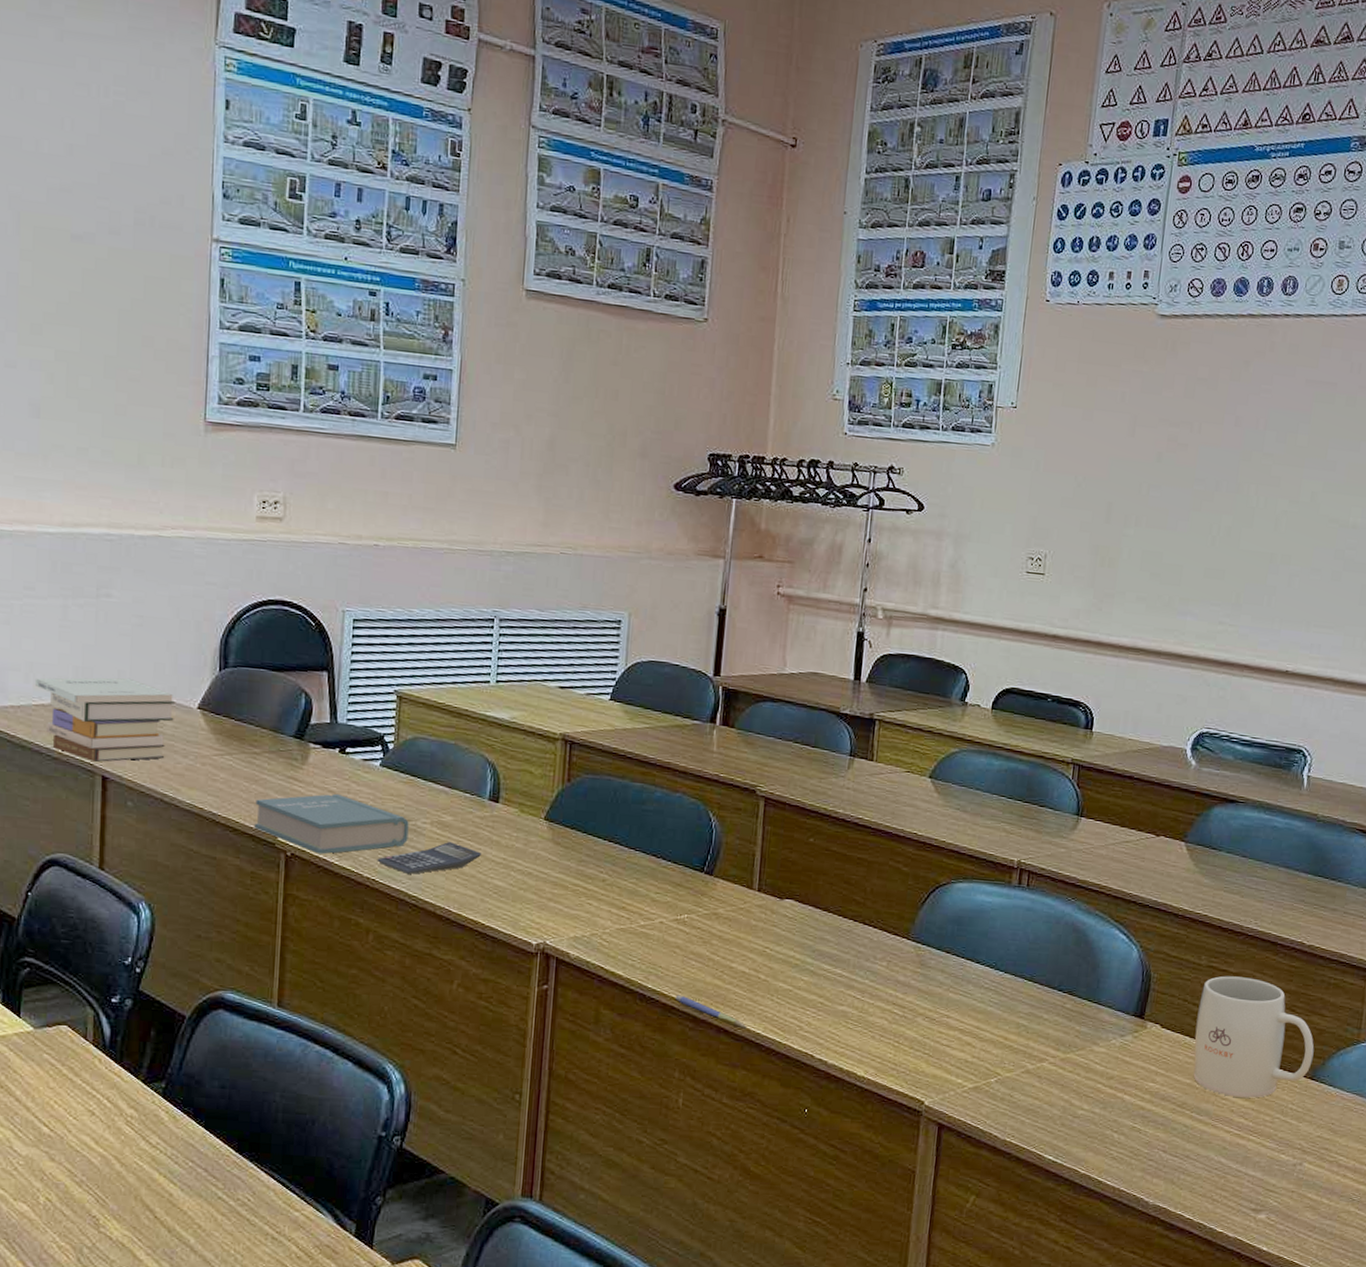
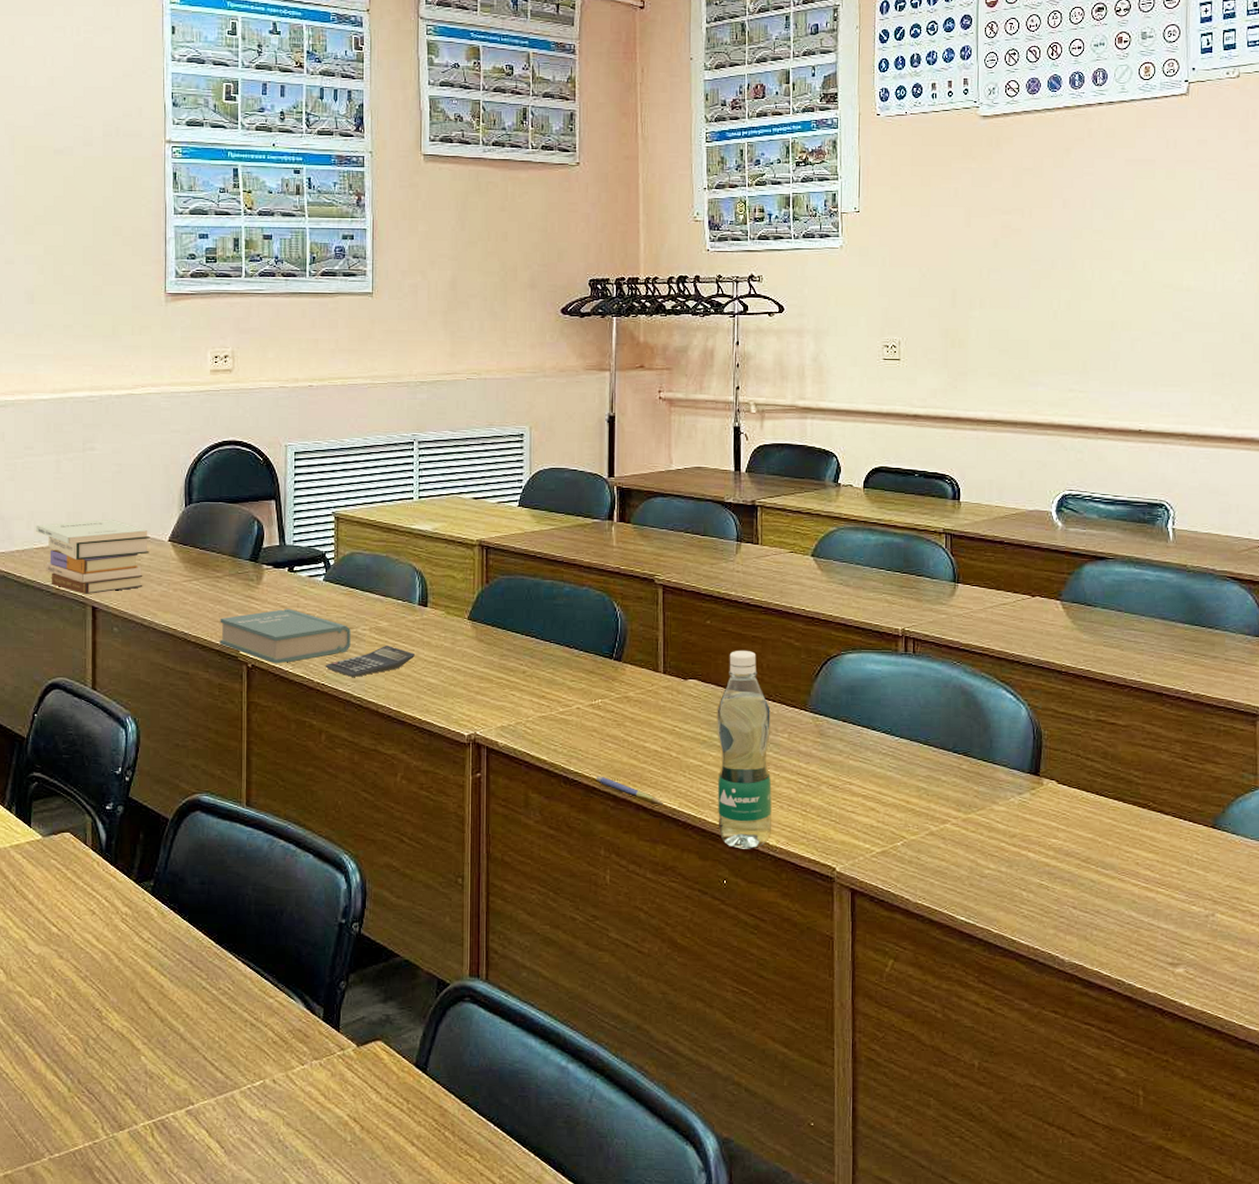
bottle: none [803,871,871,1079] -> present [717,650,772,849]
mug: present [1193,976,1315,1098] -> none [1091,729,1212,850]

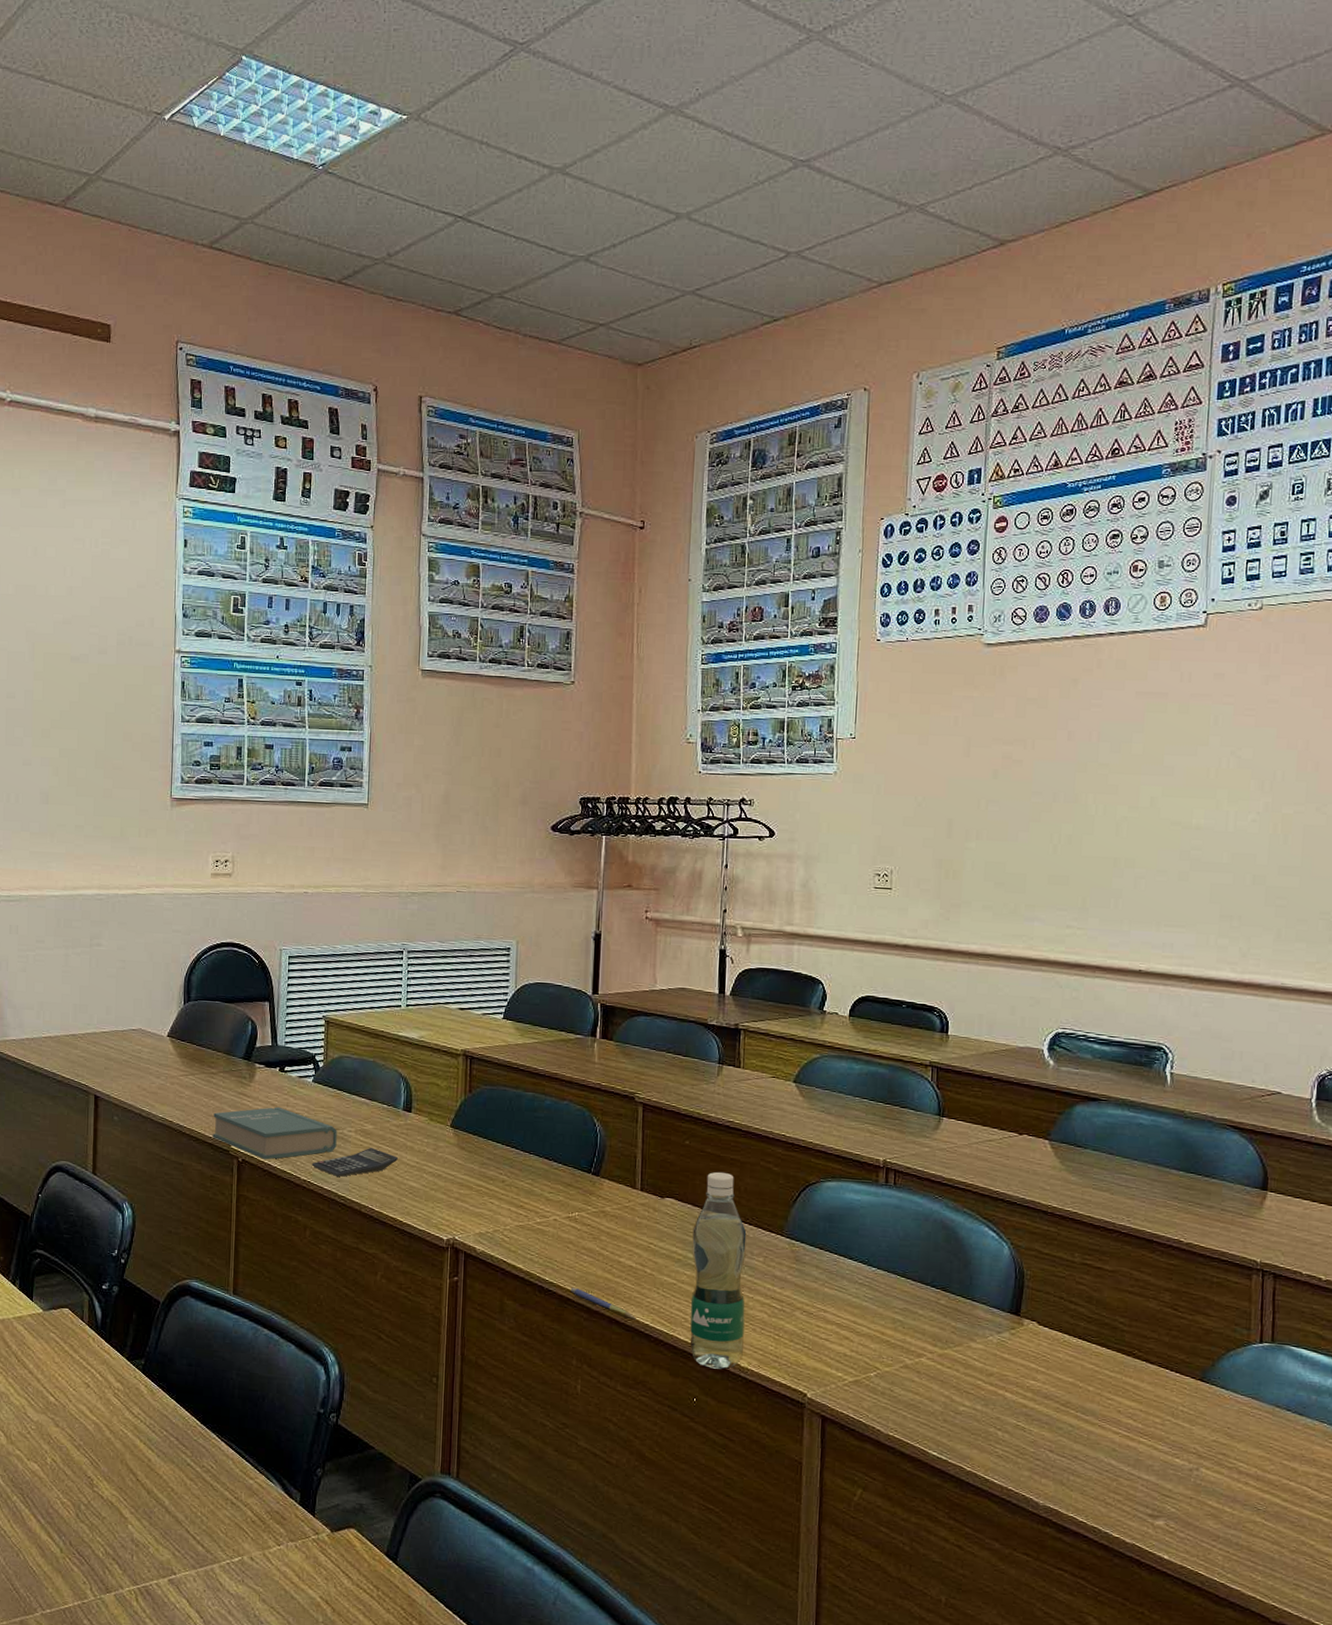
books: present [35,519,149,595] -> none [44,1012,150,1084]

